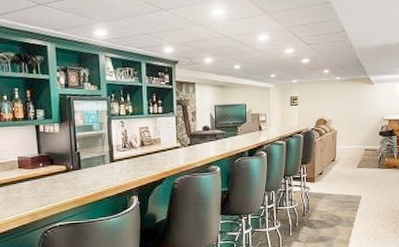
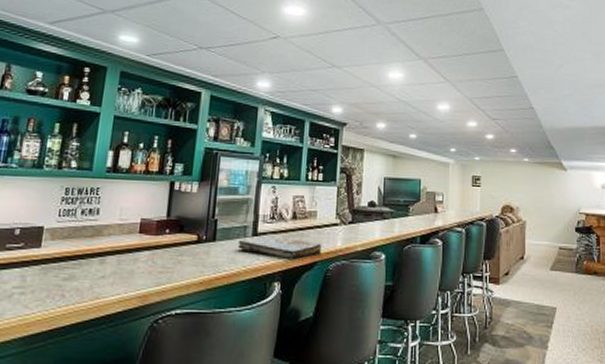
book: none [99,159,167,179] -> present [237,234,321,261]

